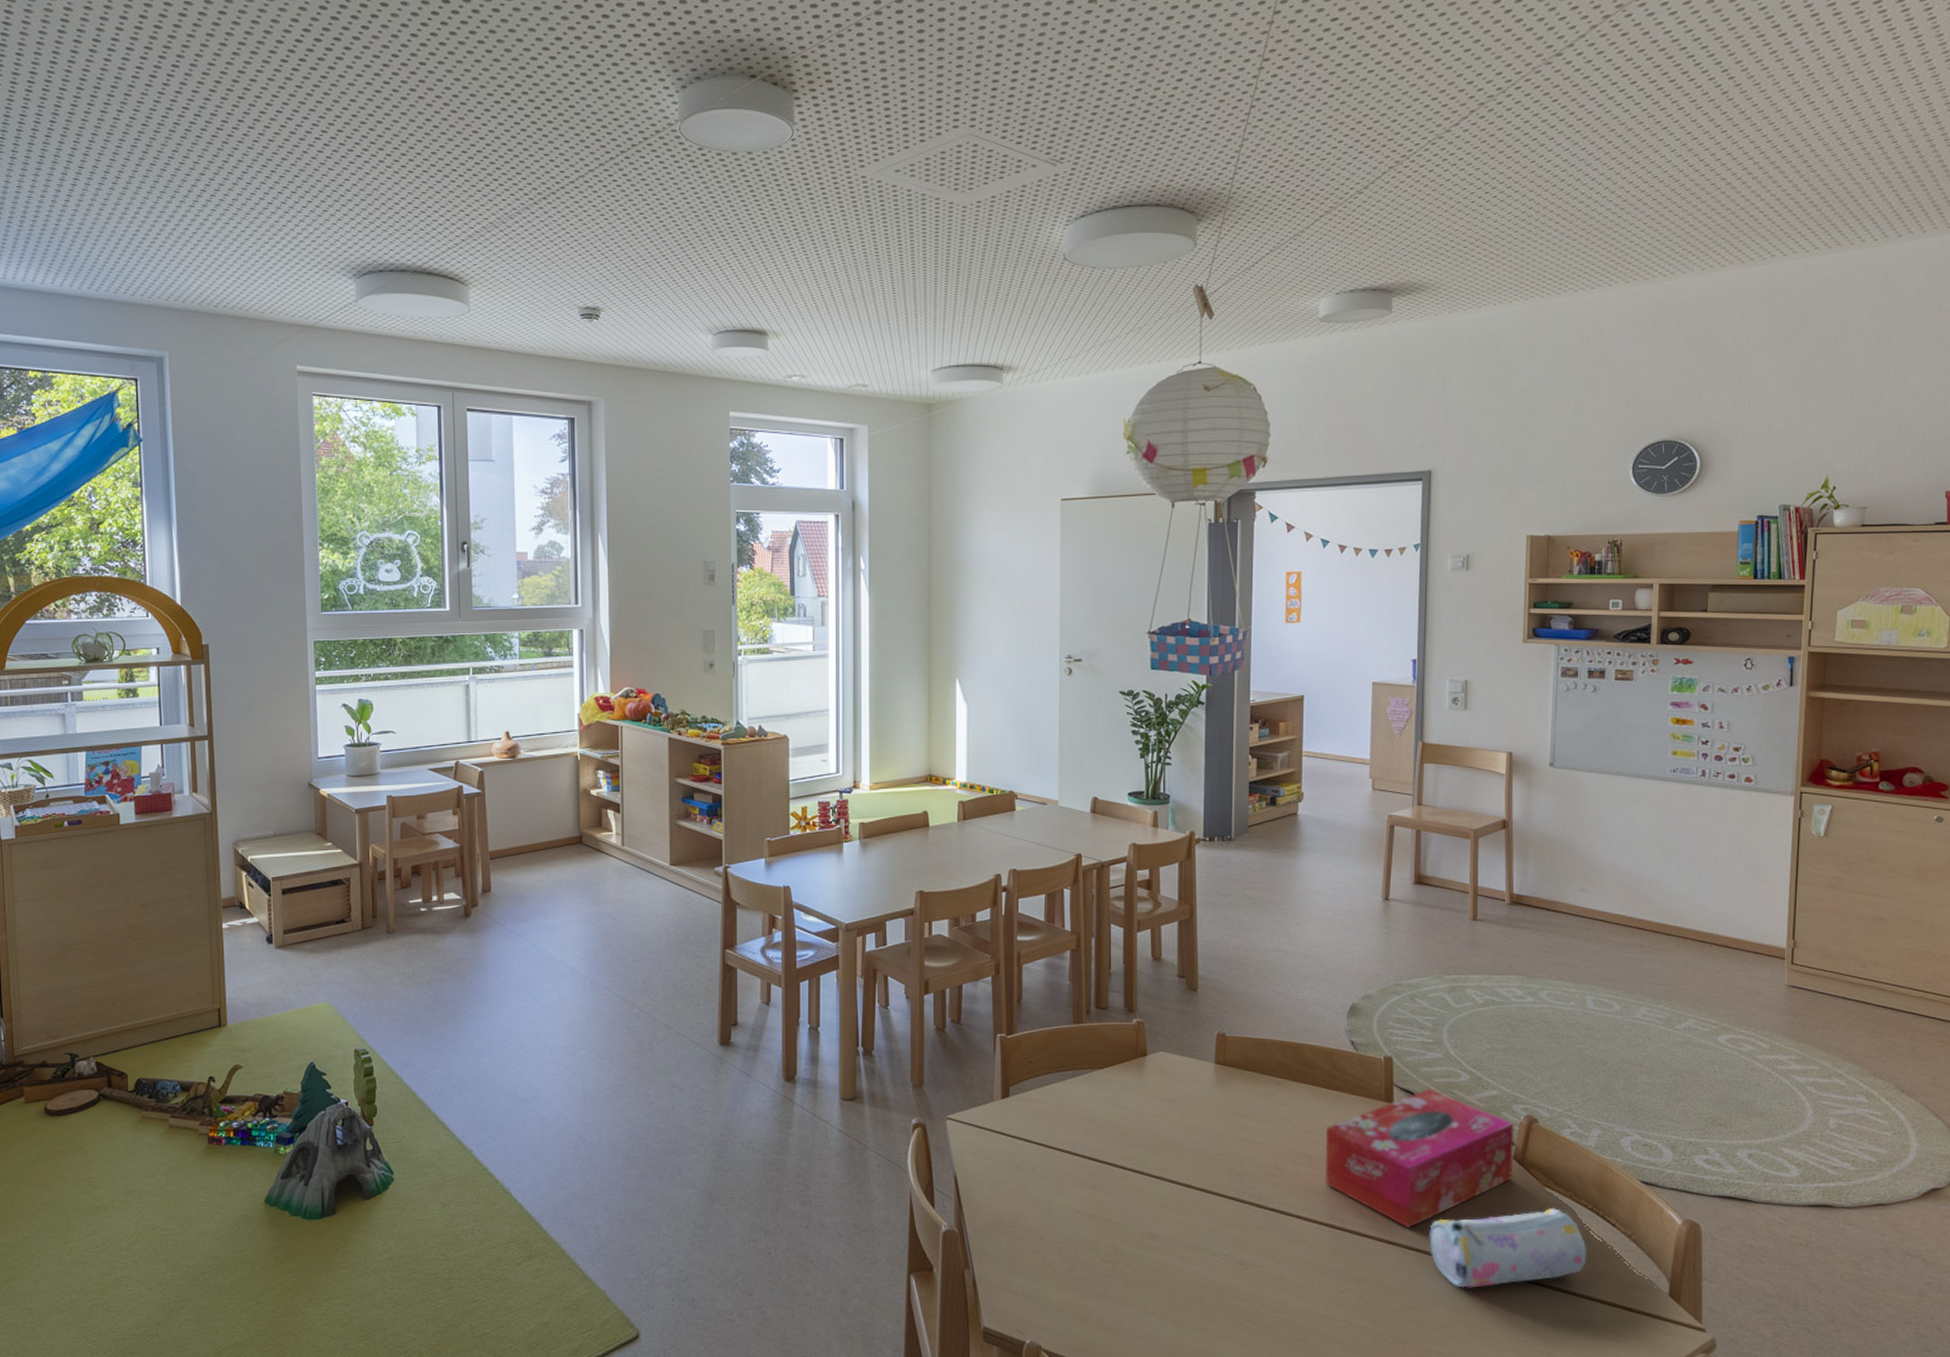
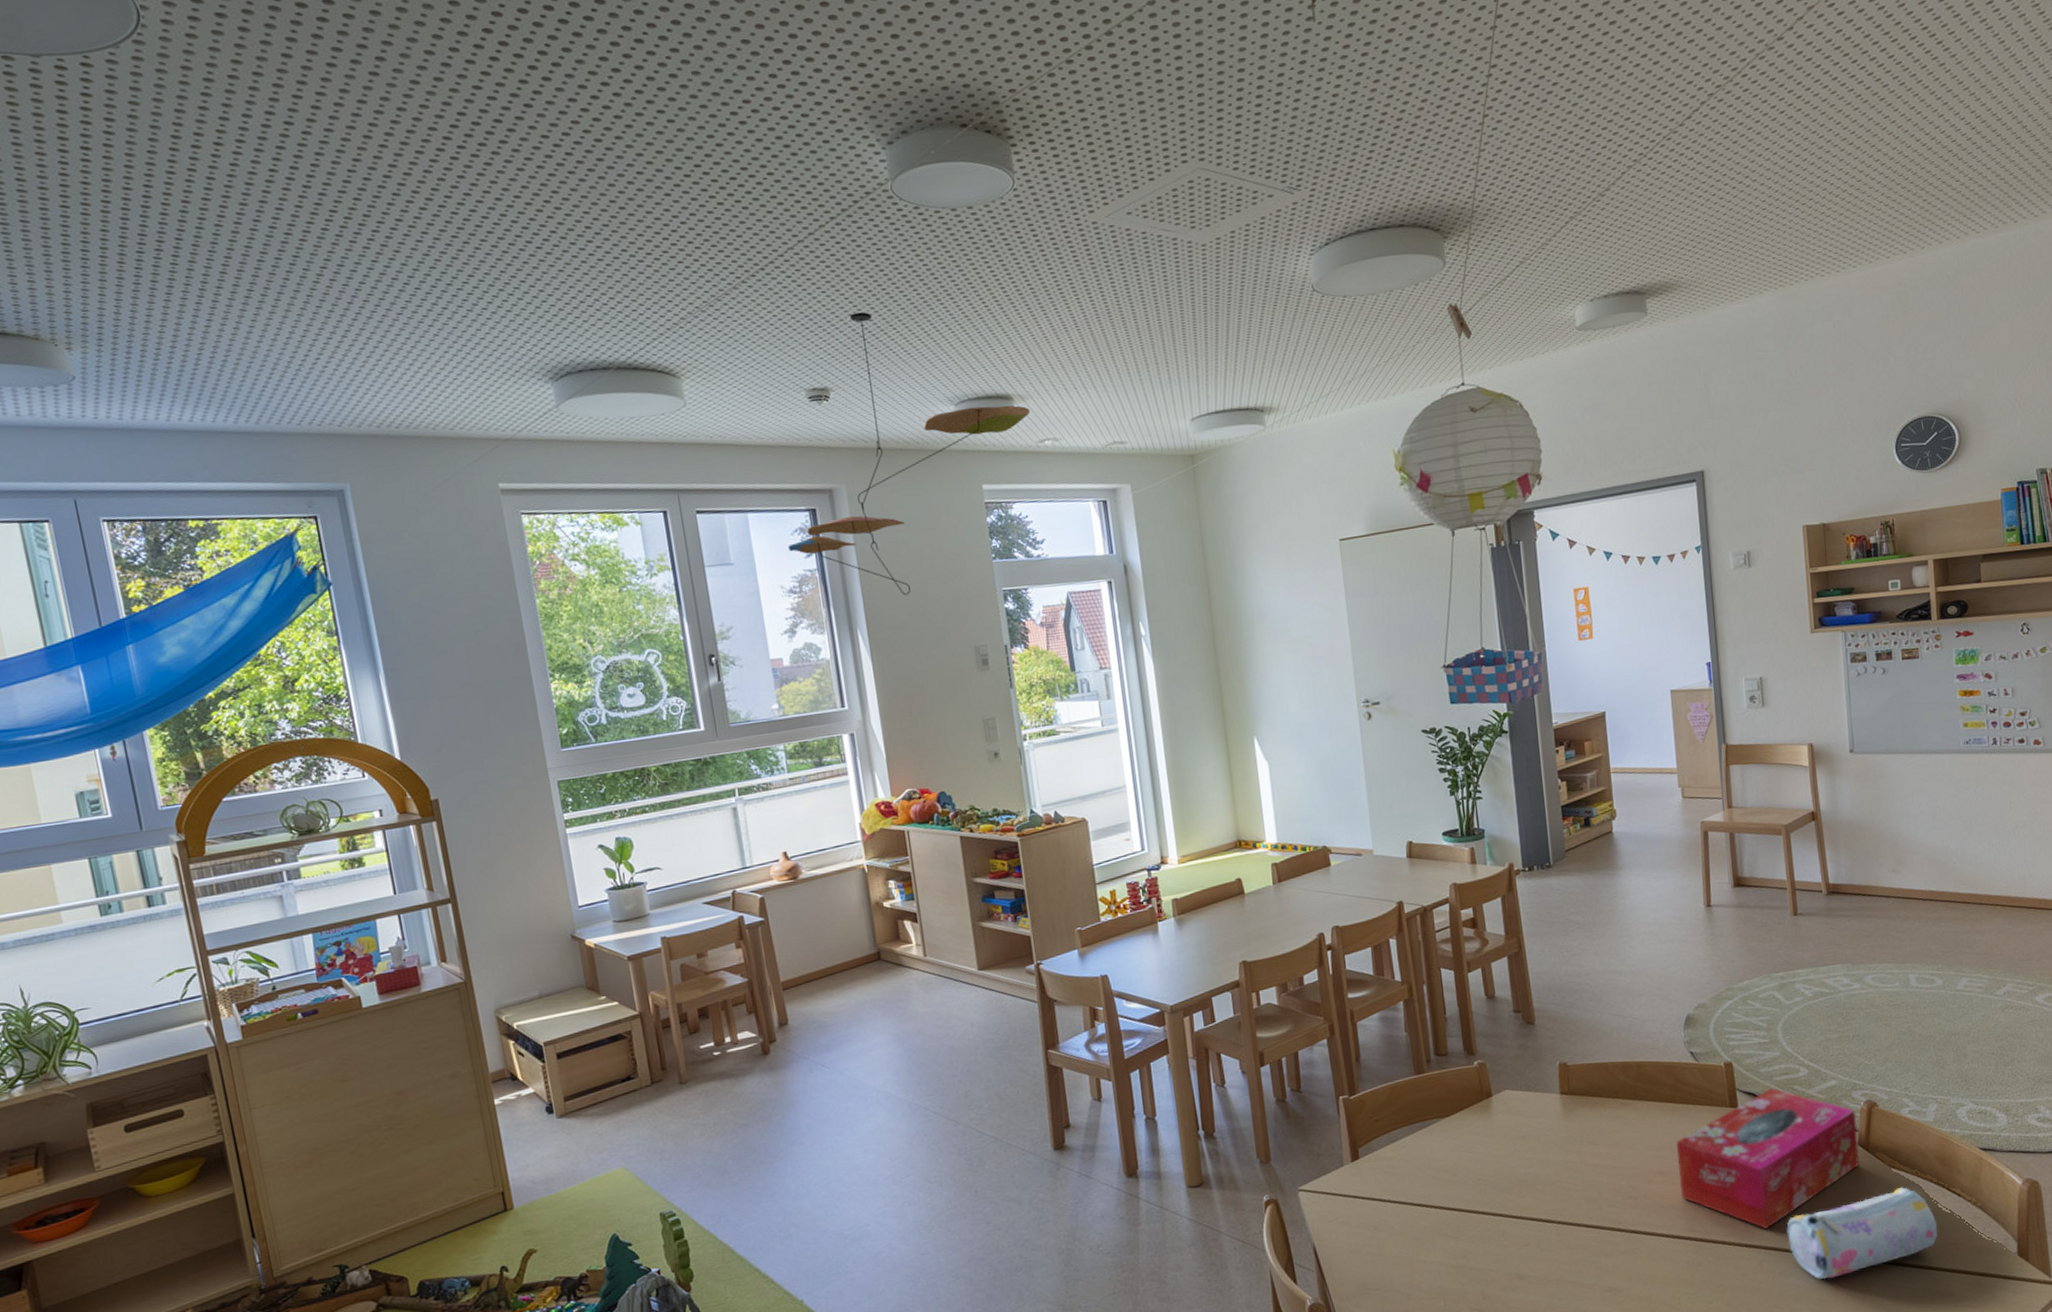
ceiling mobile: none [546,241,782,507] -> present [788,312,1030,596]

